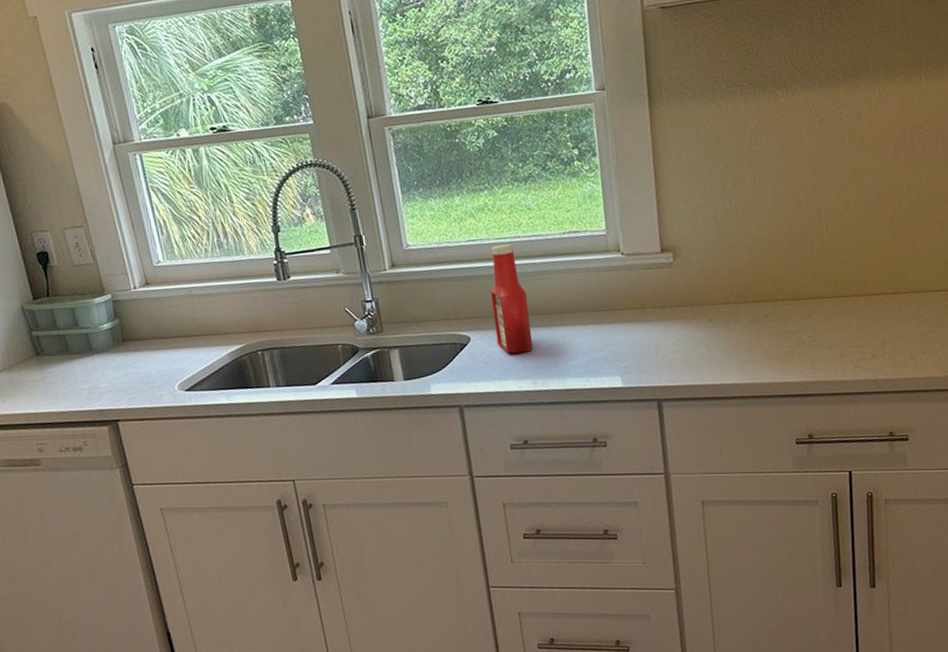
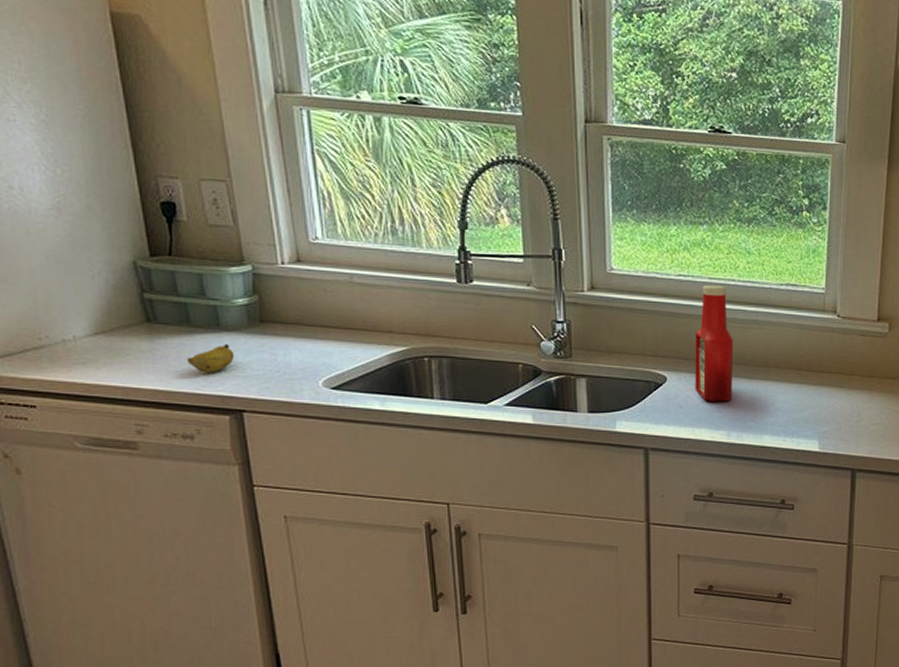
banana: none [70,364,106,392] -> present [187,343,235,373]

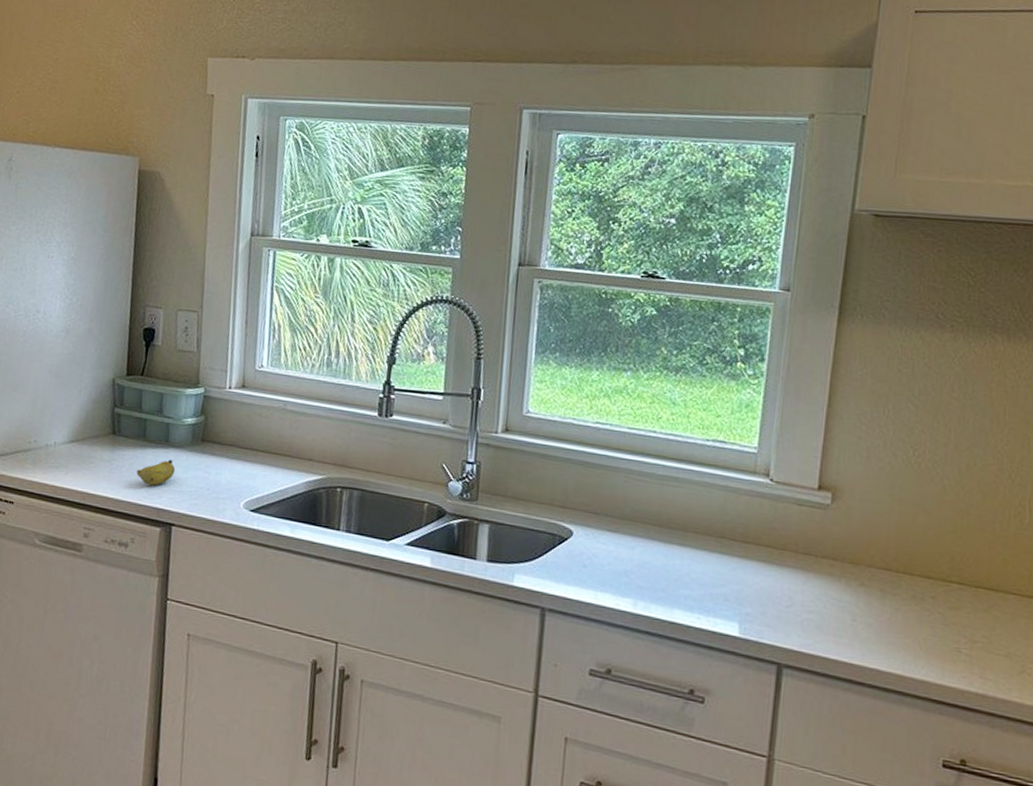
ketchup bottle: present [695,284,733,402] -> none [602,434,649,566]

